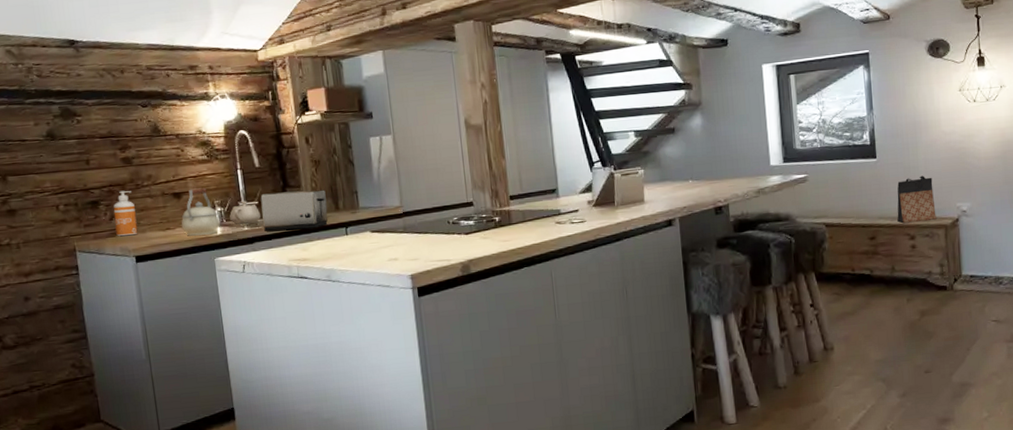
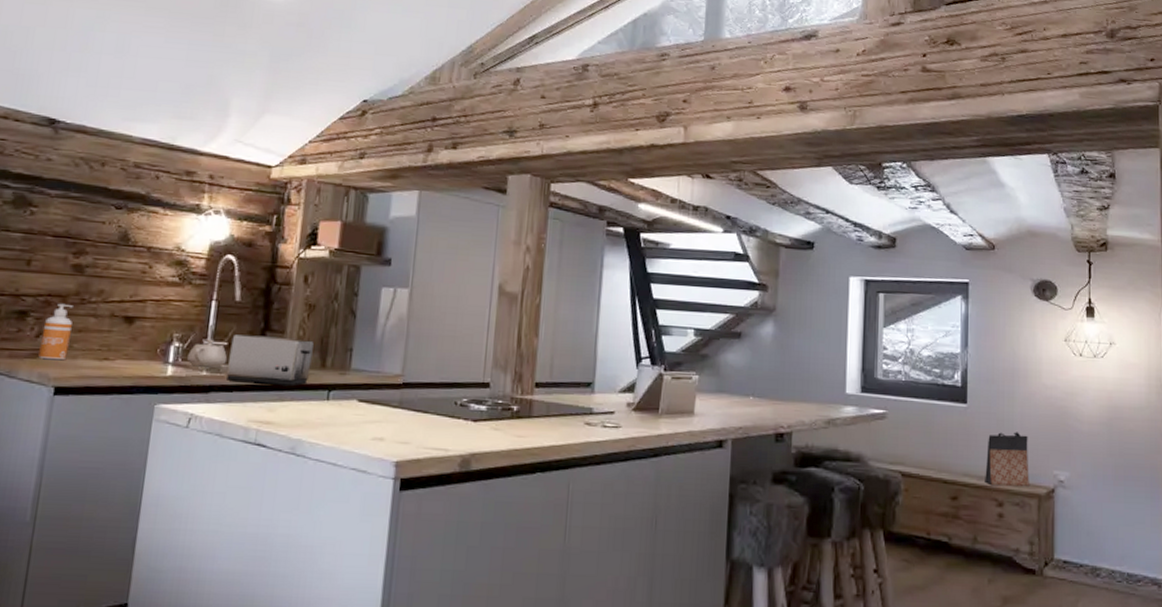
kettle: present [181,187,220,237] -> none [123,314,175,375]

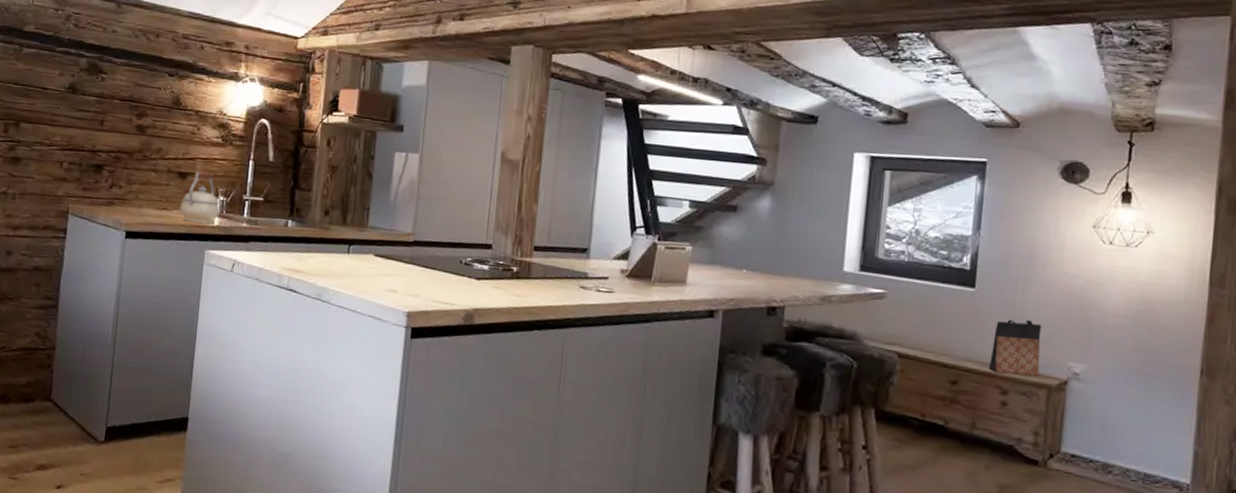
soap dispenser: present [38,303,73,361] -> none [112,159,138,209]
kettle: none [123,314,175,375] -> present [179,171,220,225]
teapot: present [187,339,228,369] -> none [230,194,264,221]
toaster: present [226,334,314,387] -> none [262,191,336,240]

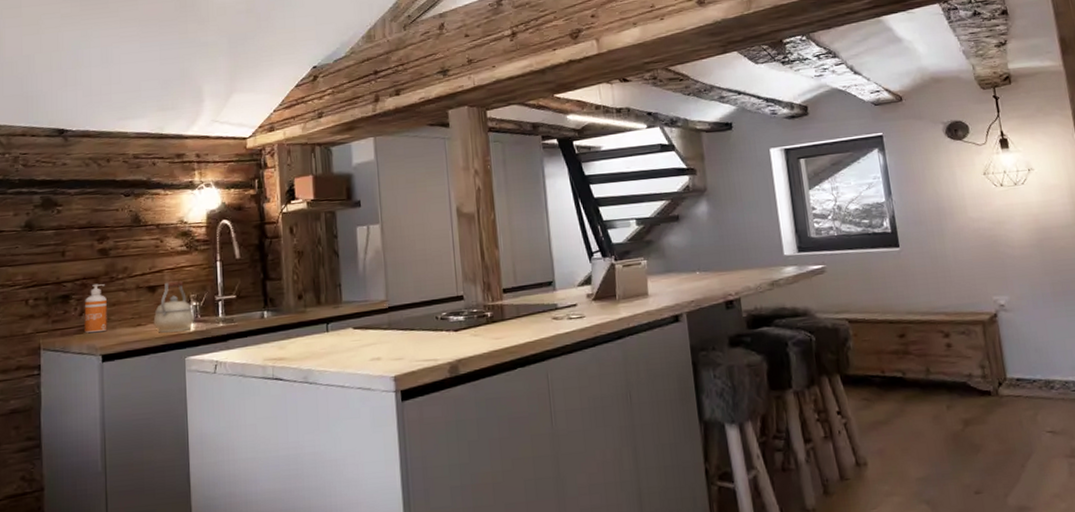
soap dispenser: none [112,159,138,209] -> present [84,283,107,334]
bag: present [989,319,1042,377] -> none [925,266,972,320]

